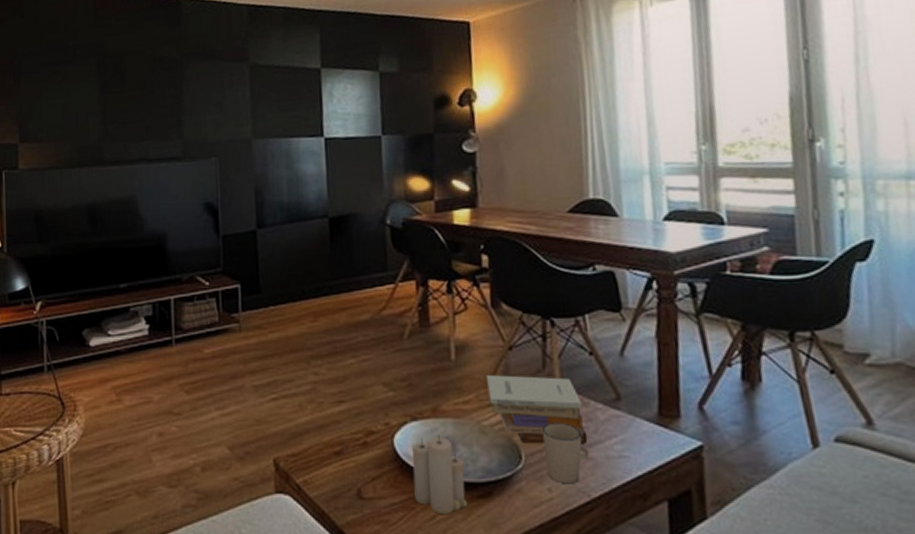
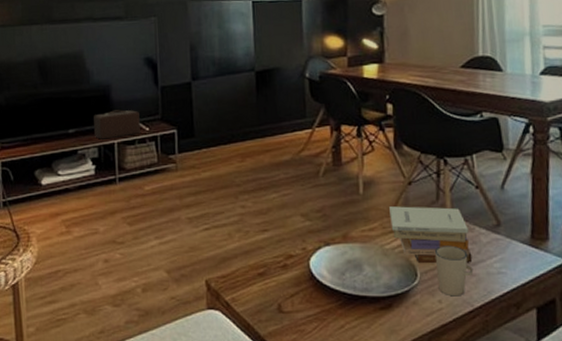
speaker: none [148,261,199,295] -> present [94,110,140,140]
candle: present [412,434,468,515] -> none [325,257,372,325]

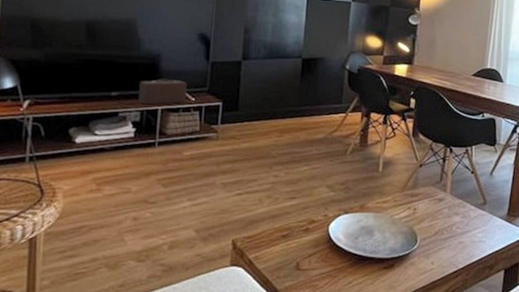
books: present [389,206,473,263] -> none [401,184,462,233]
cup: present [434,245,474,297] -> none [433,218,461,259]

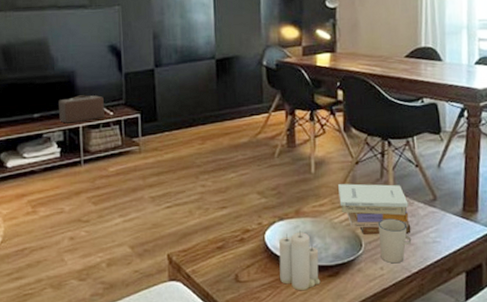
candle: none [338,224,377,281] -> present [279,230,321,291]
books: none [401,184,462,233] -> present [338,183,411,234]
cup: none [433,218,461,259] -> present [377,218,412,264]

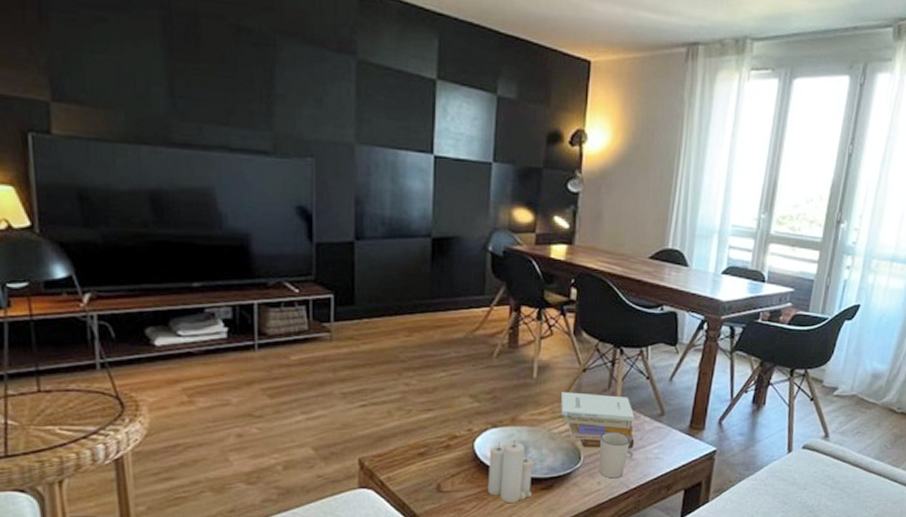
speaker: present [59,95,105,124] -> none [227,264,288,298]

